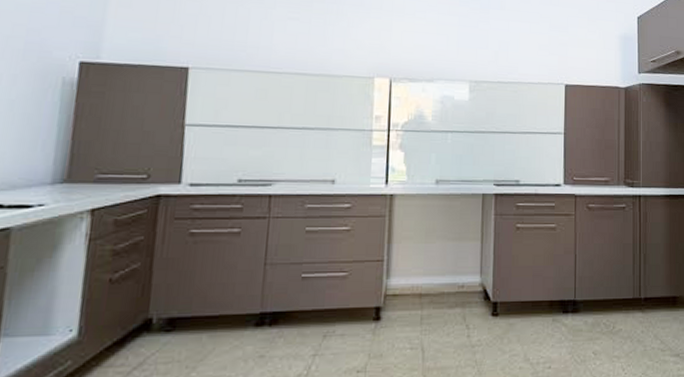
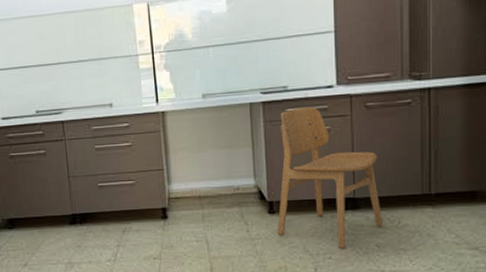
dining chair: none [500,202,600,357] -> present [278,106,384,249]

